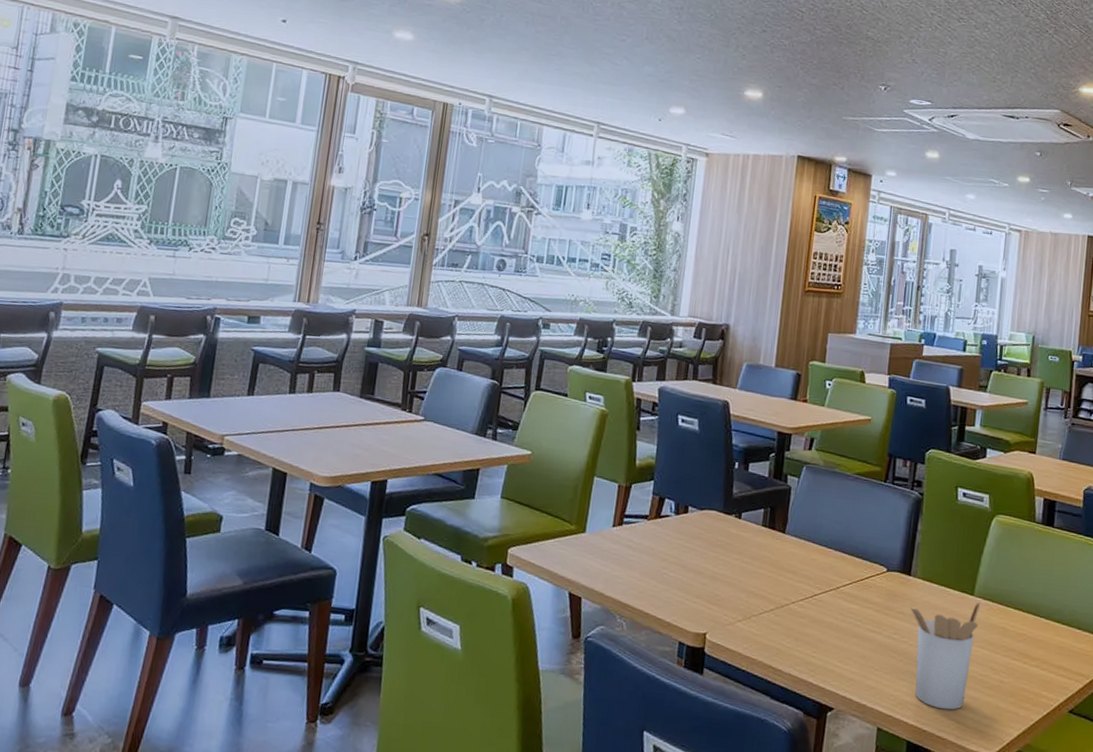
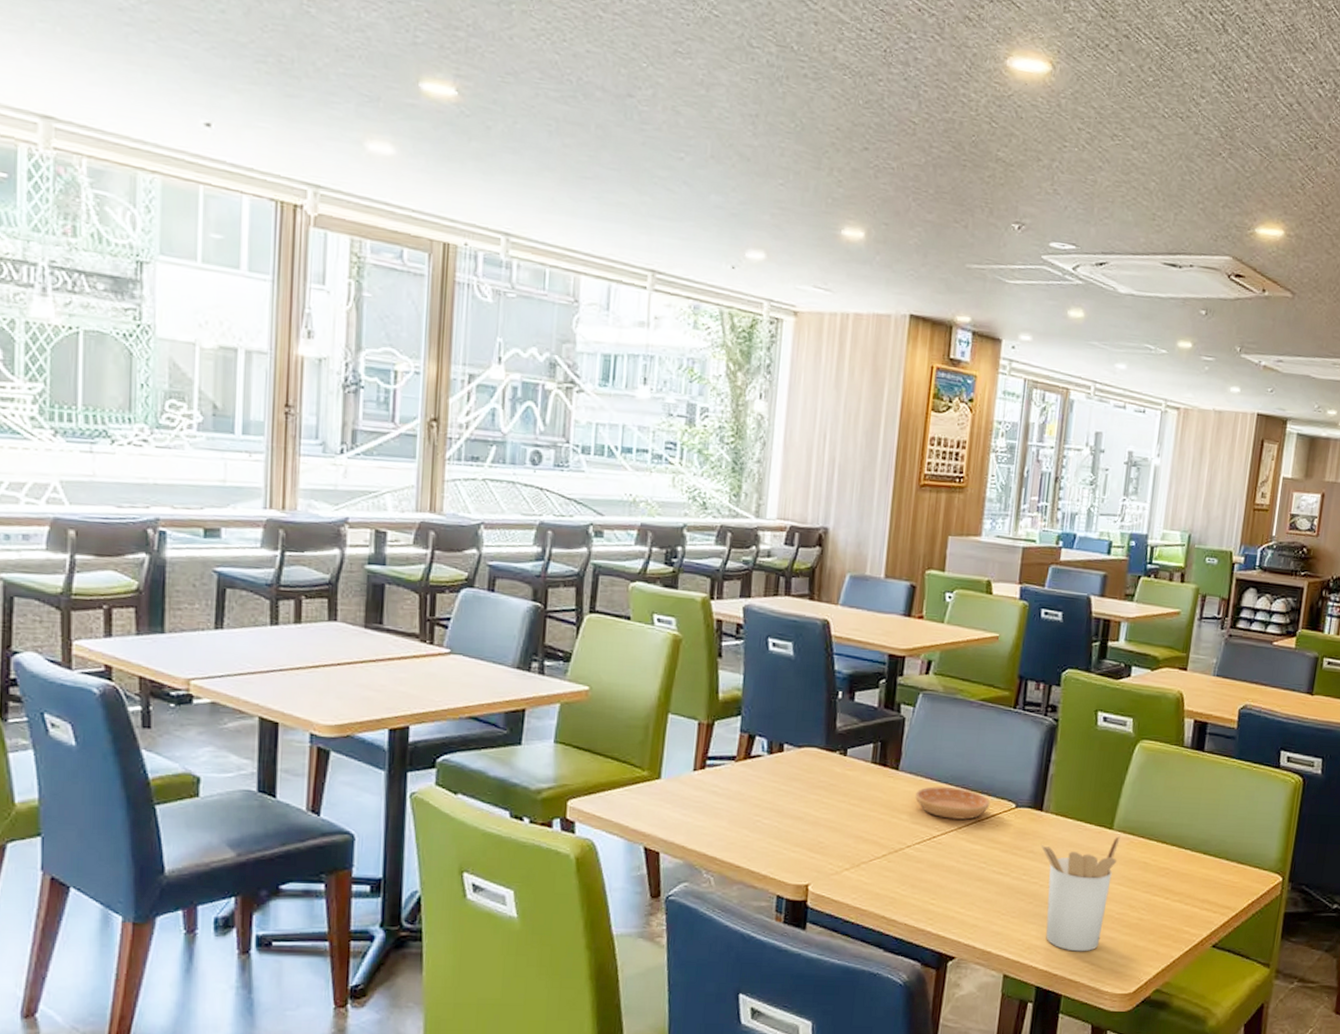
saucer: none [799,549,865,581] -> present [915,786,991,820]

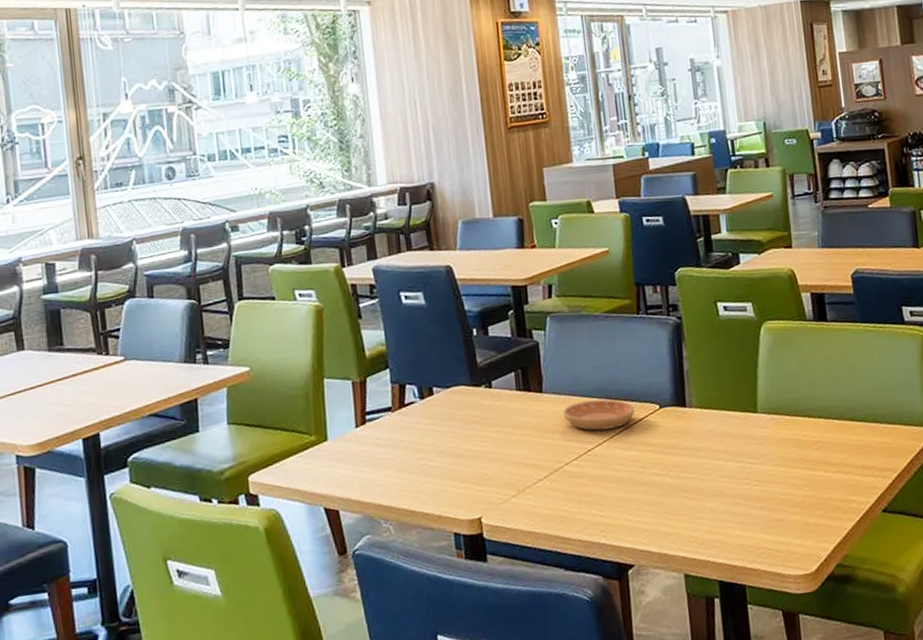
utensil holder: present [1040,835,1121,952] -> none [692,417,771,540]

